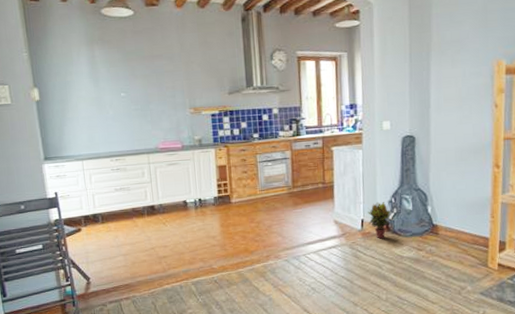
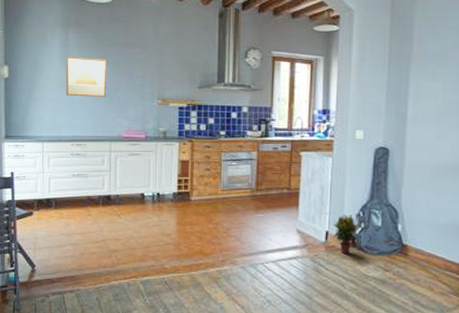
wall art: none [94,73,139,113] -> present [66,56,107,97]

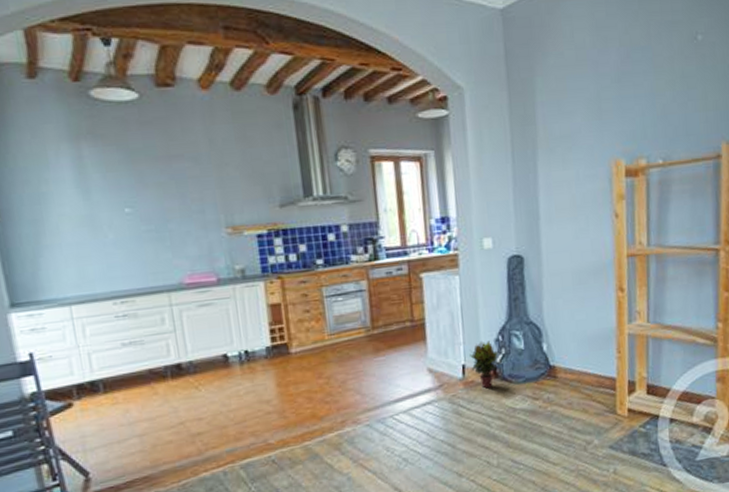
wall art: present [66,56,107,97] -> none [83,180,153,237]

